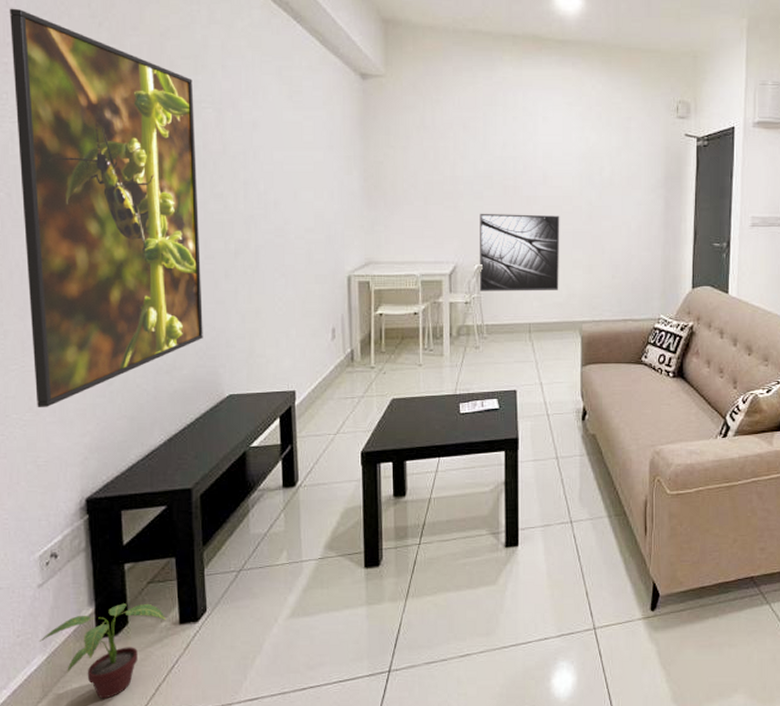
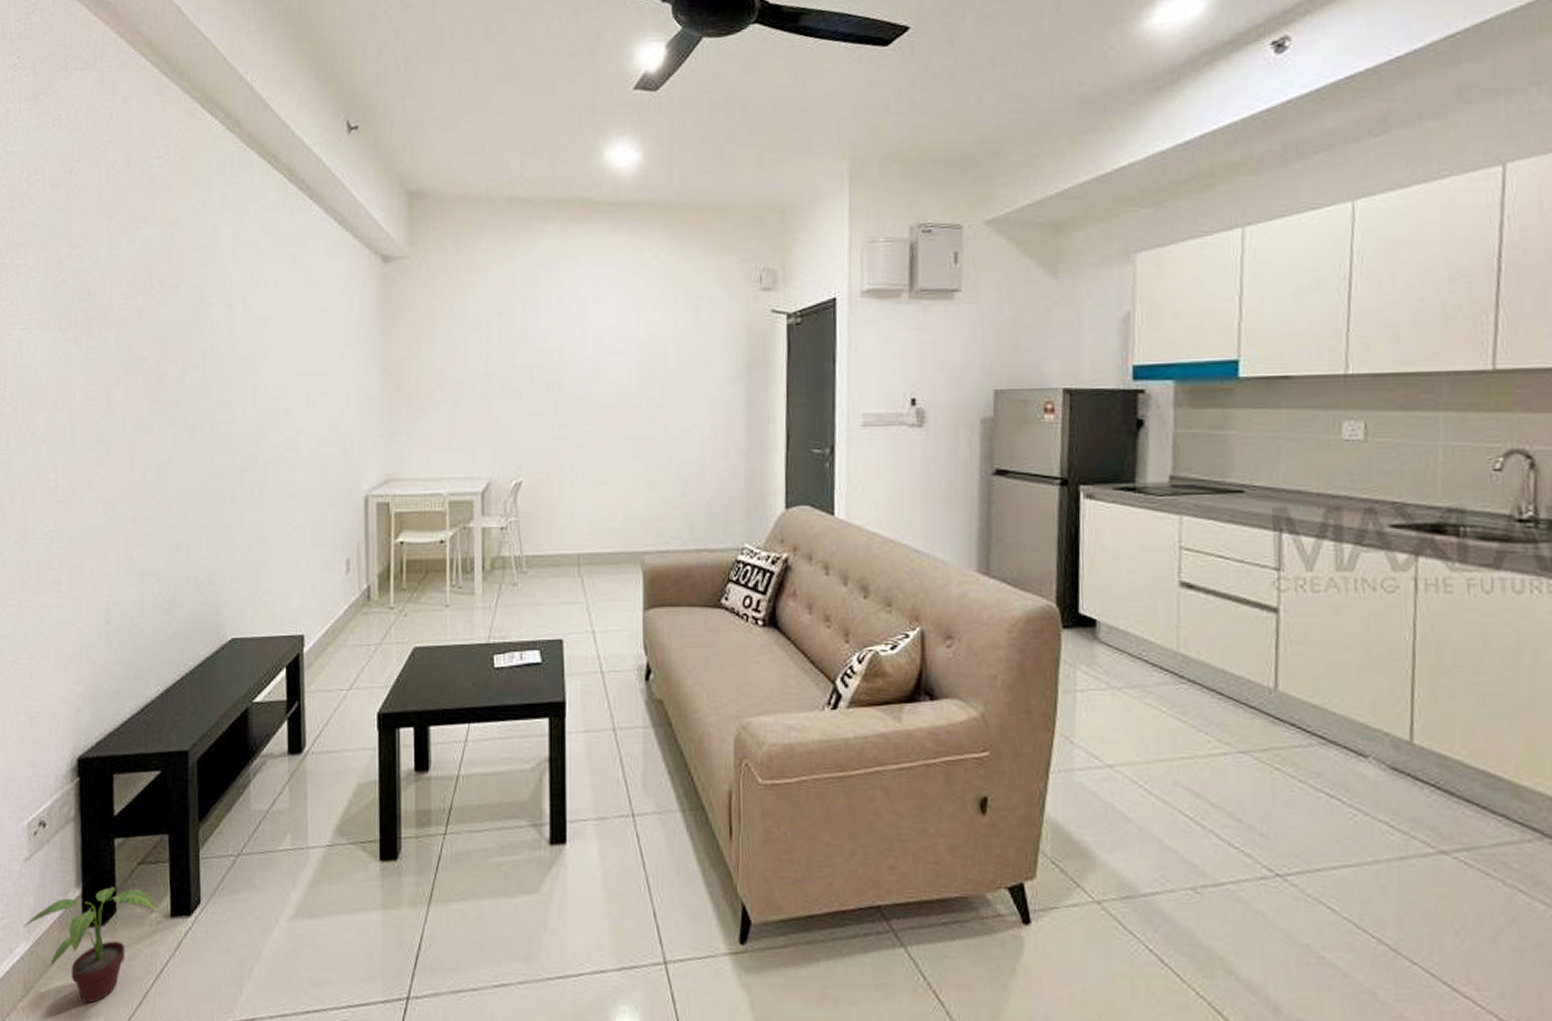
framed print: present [10,8,203,408] -> none [24,206,206,650]
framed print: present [479,213,560,292] -> none [517,417,615,514]

